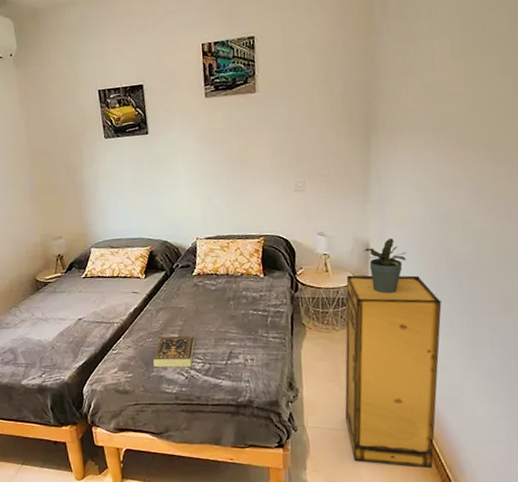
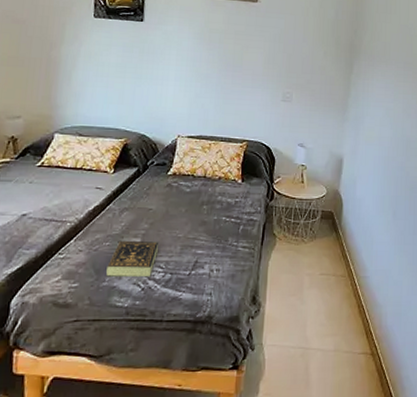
storage cabinet: present [345,275,442,469] -> none [303,188,398,387]
potted plant: present [363,239,406,294] -> none [337,156,373,209]

